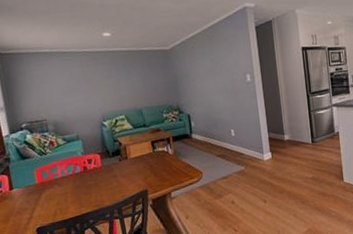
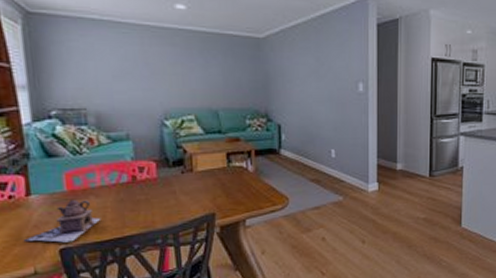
teapot: none [10,189,64,226] -> present [23,200,101,243]

